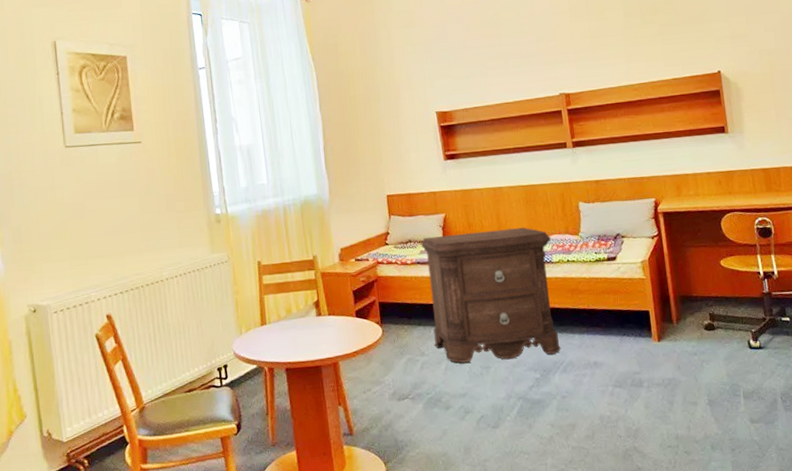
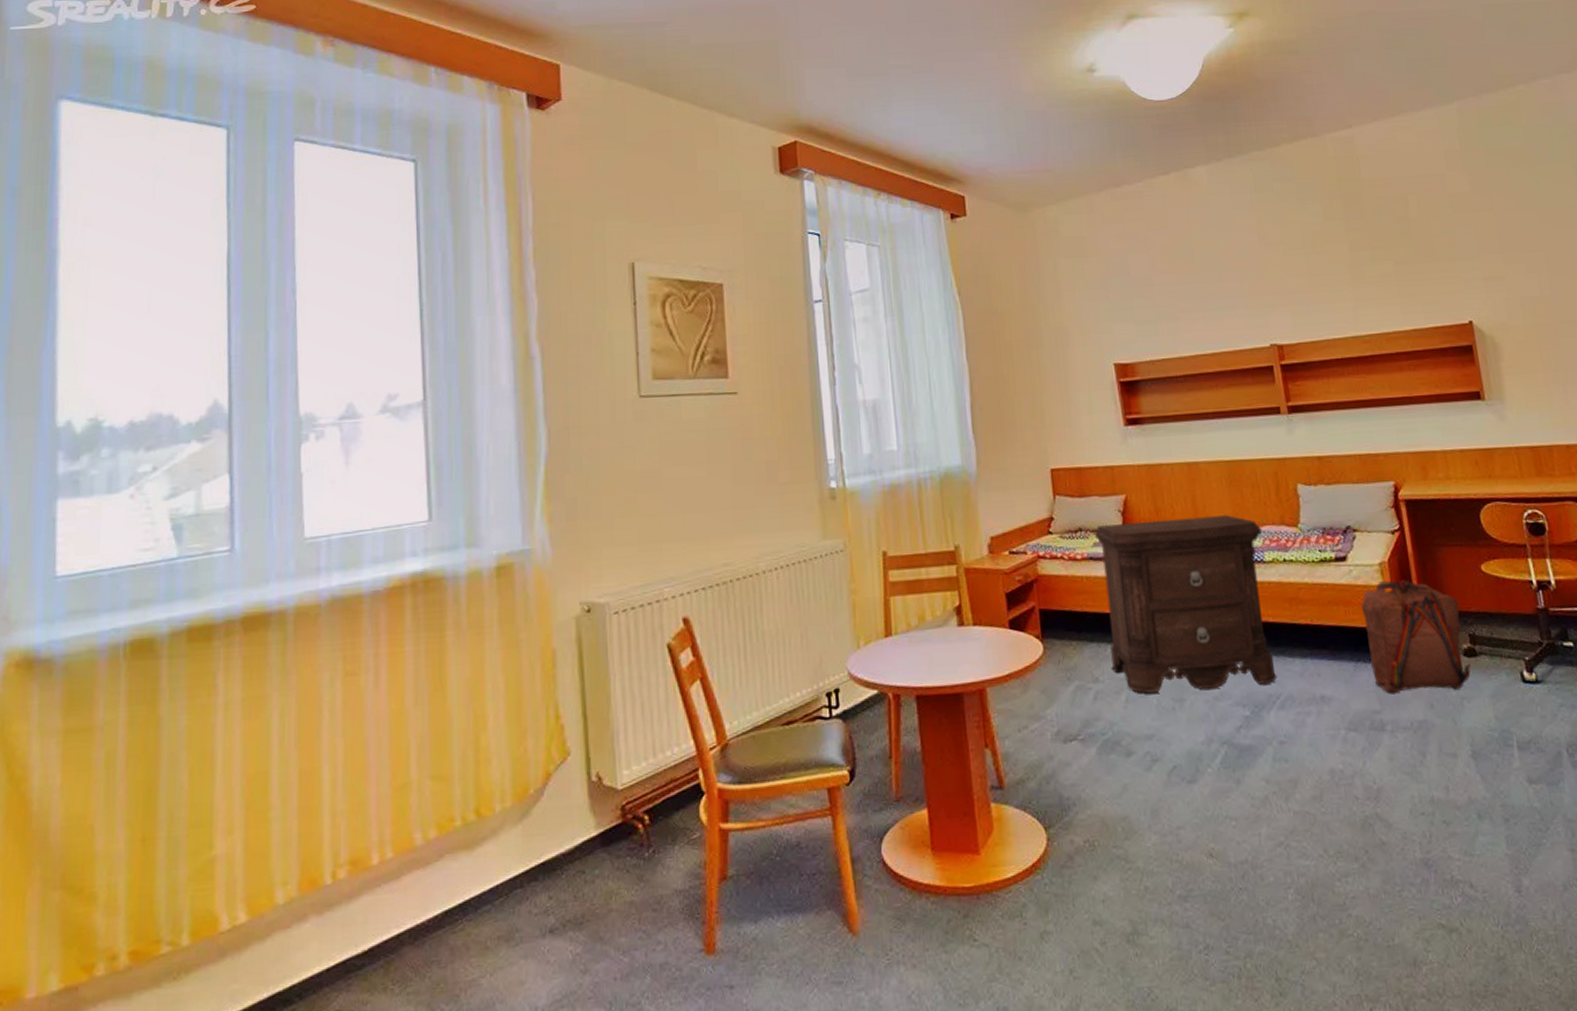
backpack: none [626,273,710,360] -> present [1360,580,1471,694]

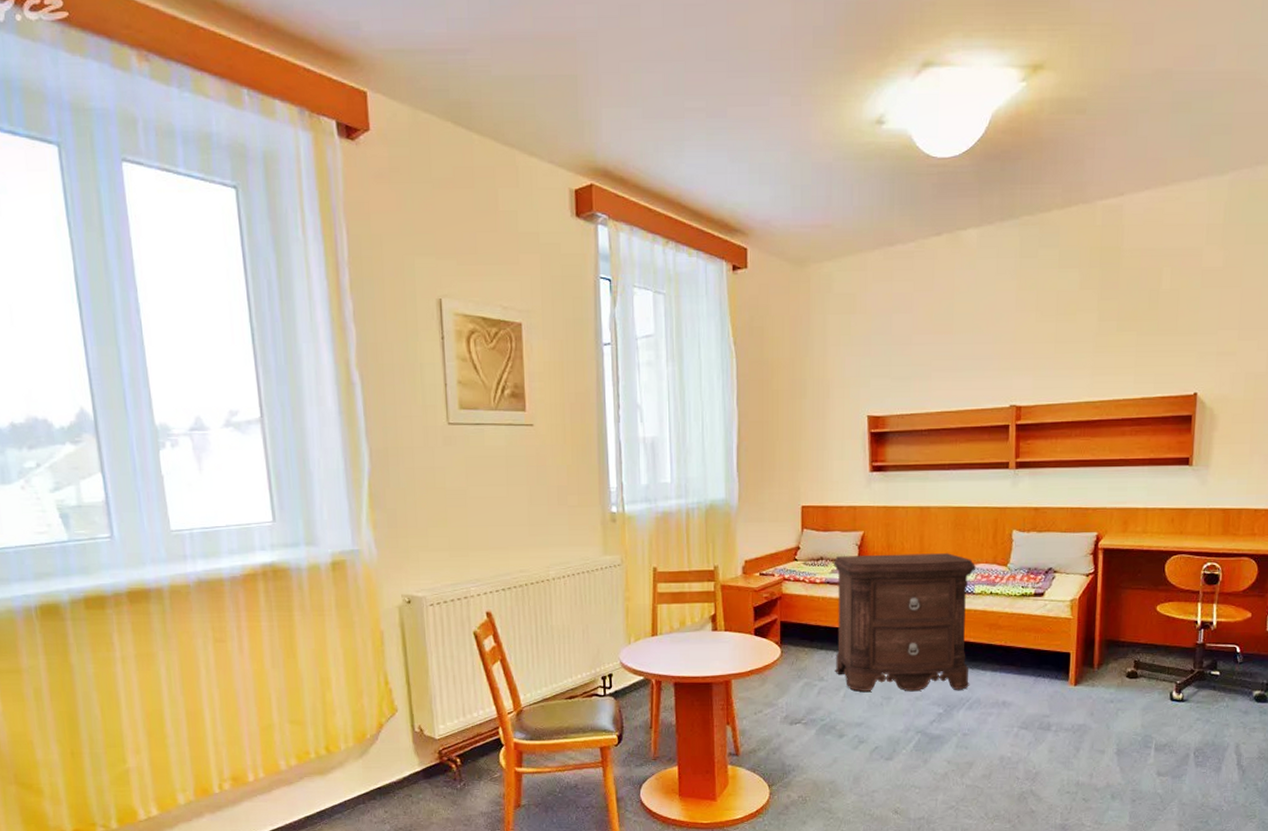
backpack: present [1360,580,1471,694] -> none [1048,614,1131,703]

